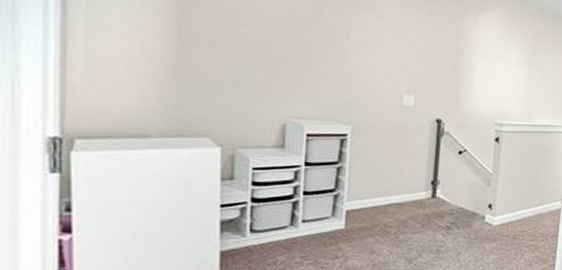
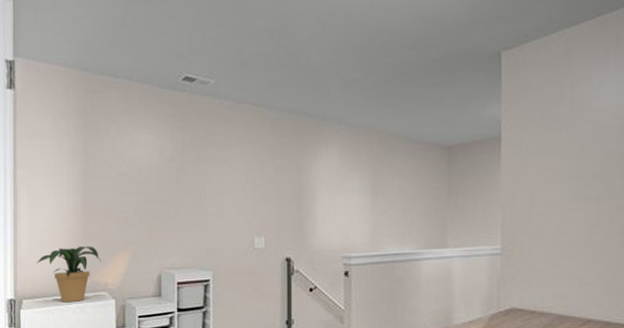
potted plant: none [99,79,203,148] -> present [36,246,102,303]

